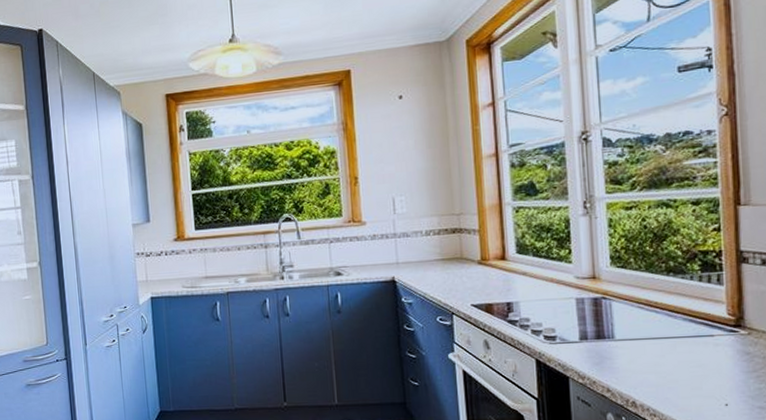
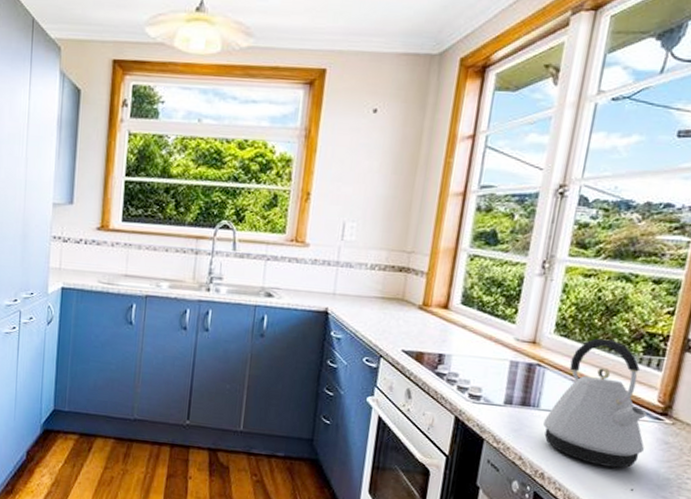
kettle: none [622,263,727,386] -> present [543,338,647,468]

